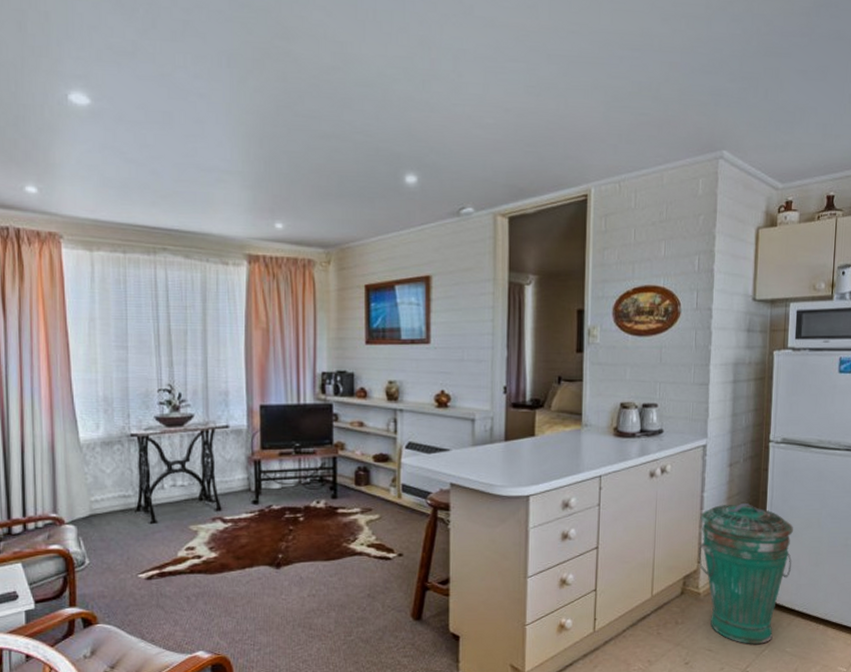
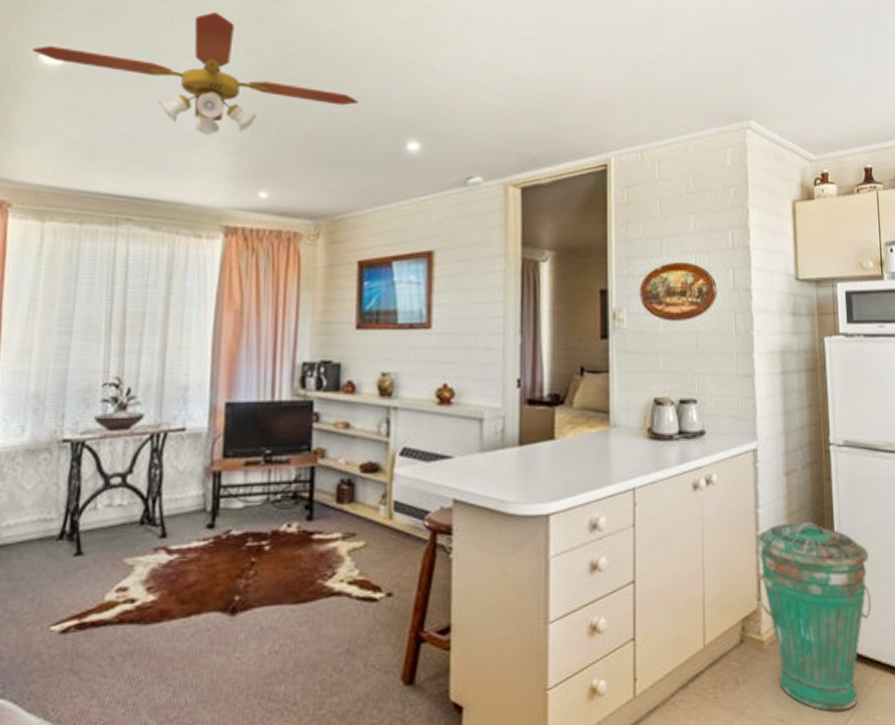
ceiling fan: none [61,49,360,170] -> present [32,12,358,135]

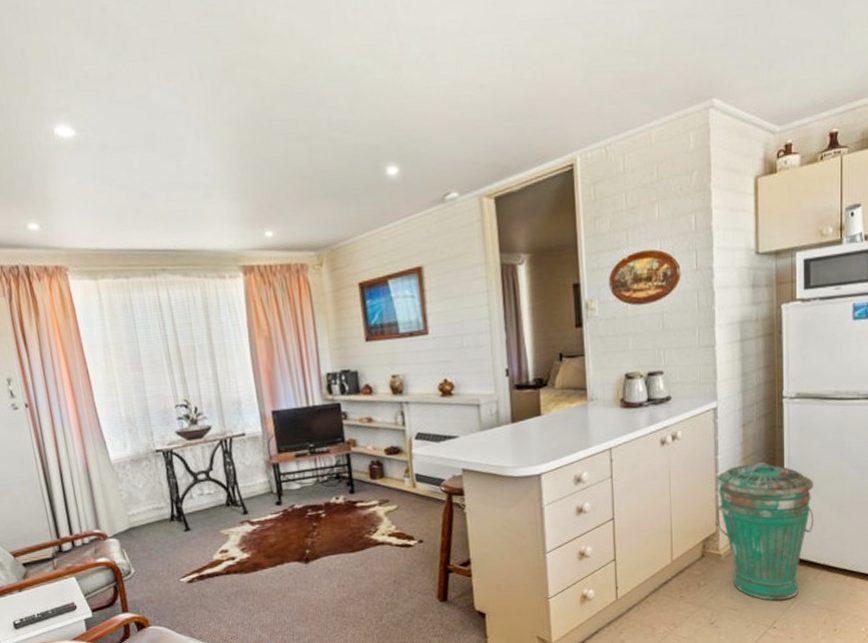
ceiling fan: present [32,12,358,135] -> none [46,62,337,185]

